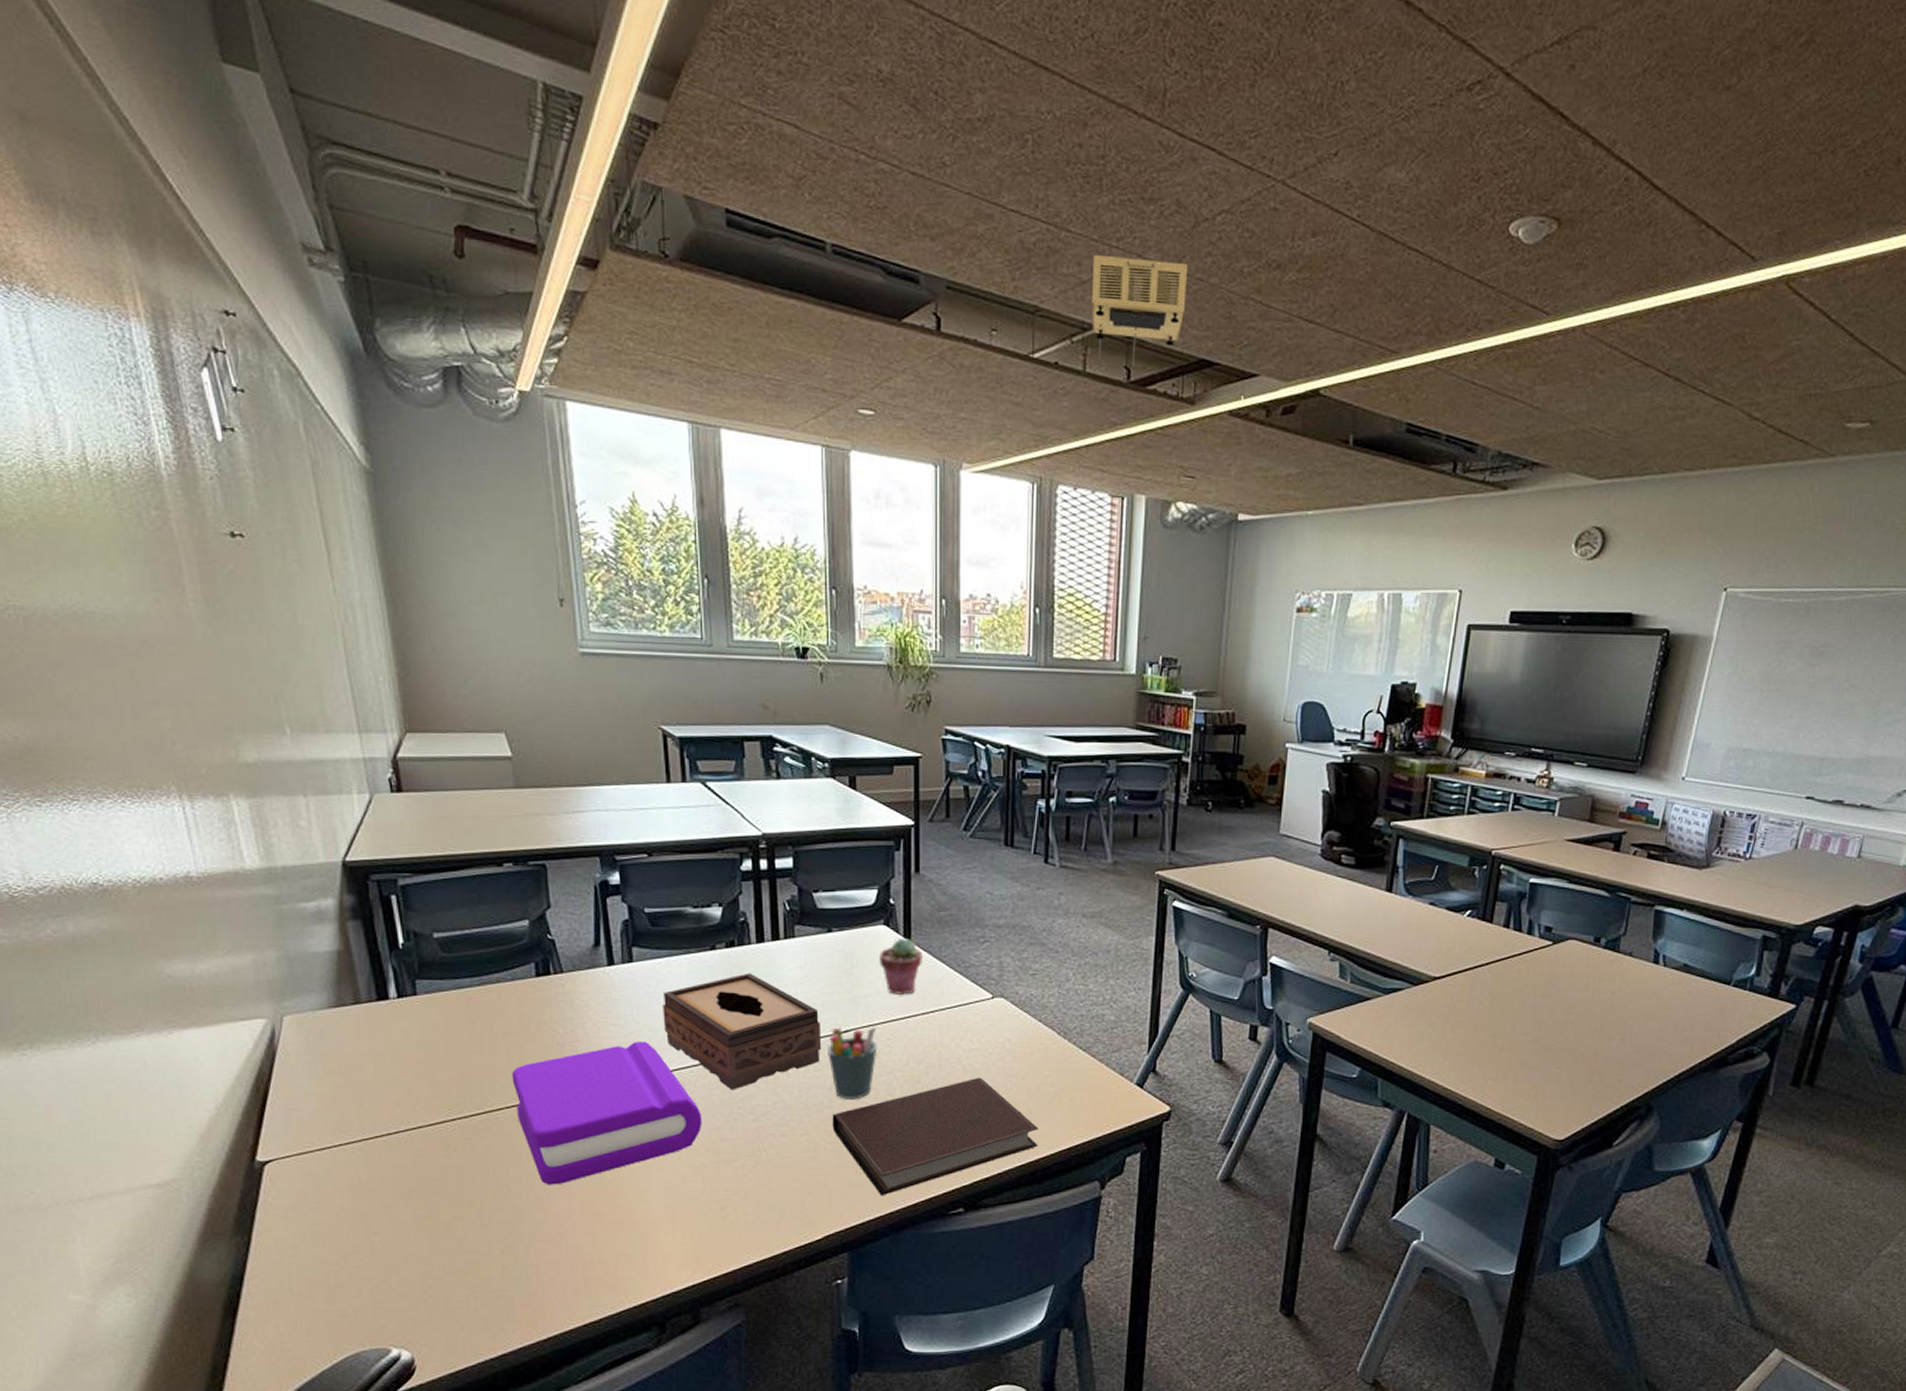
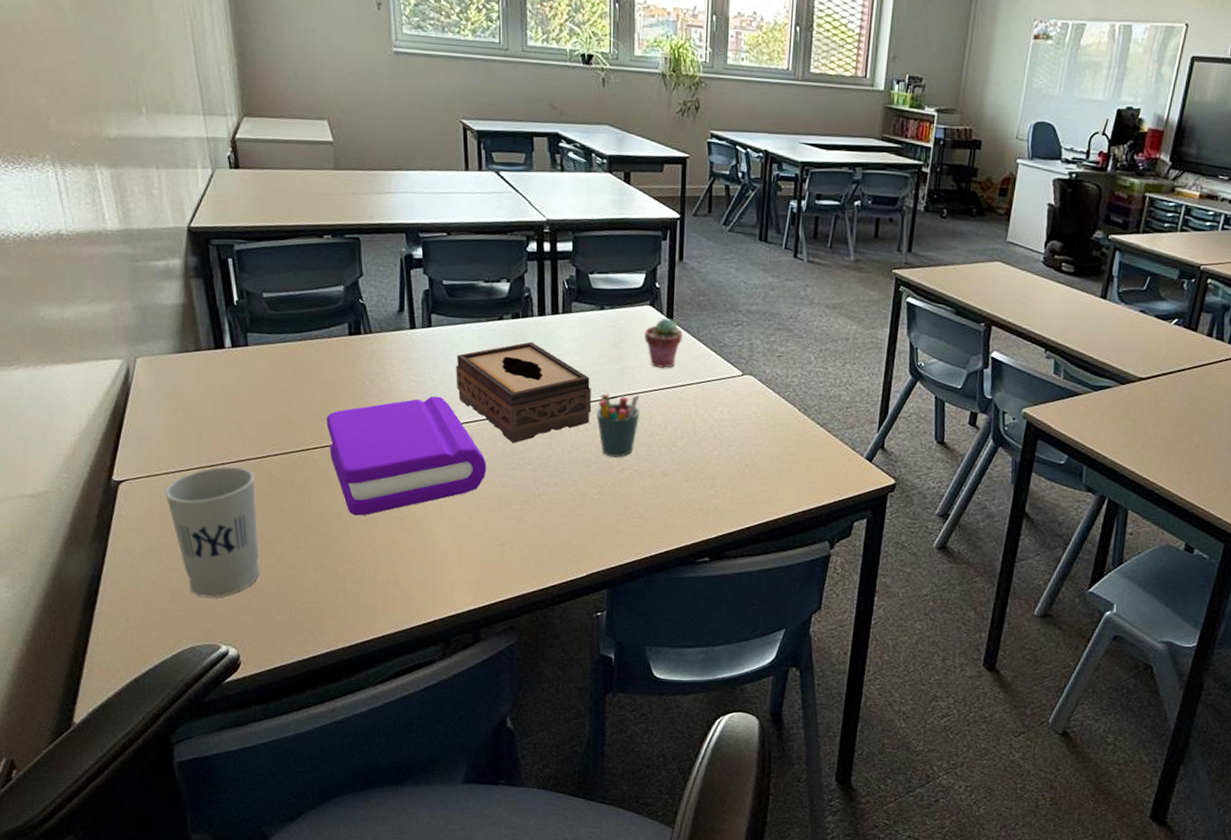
cup: none [320,1136,437,1293] -> present [165,466,260,598]
notebook: present [832,1077,1039,1196] -> none [598,444,778,543]

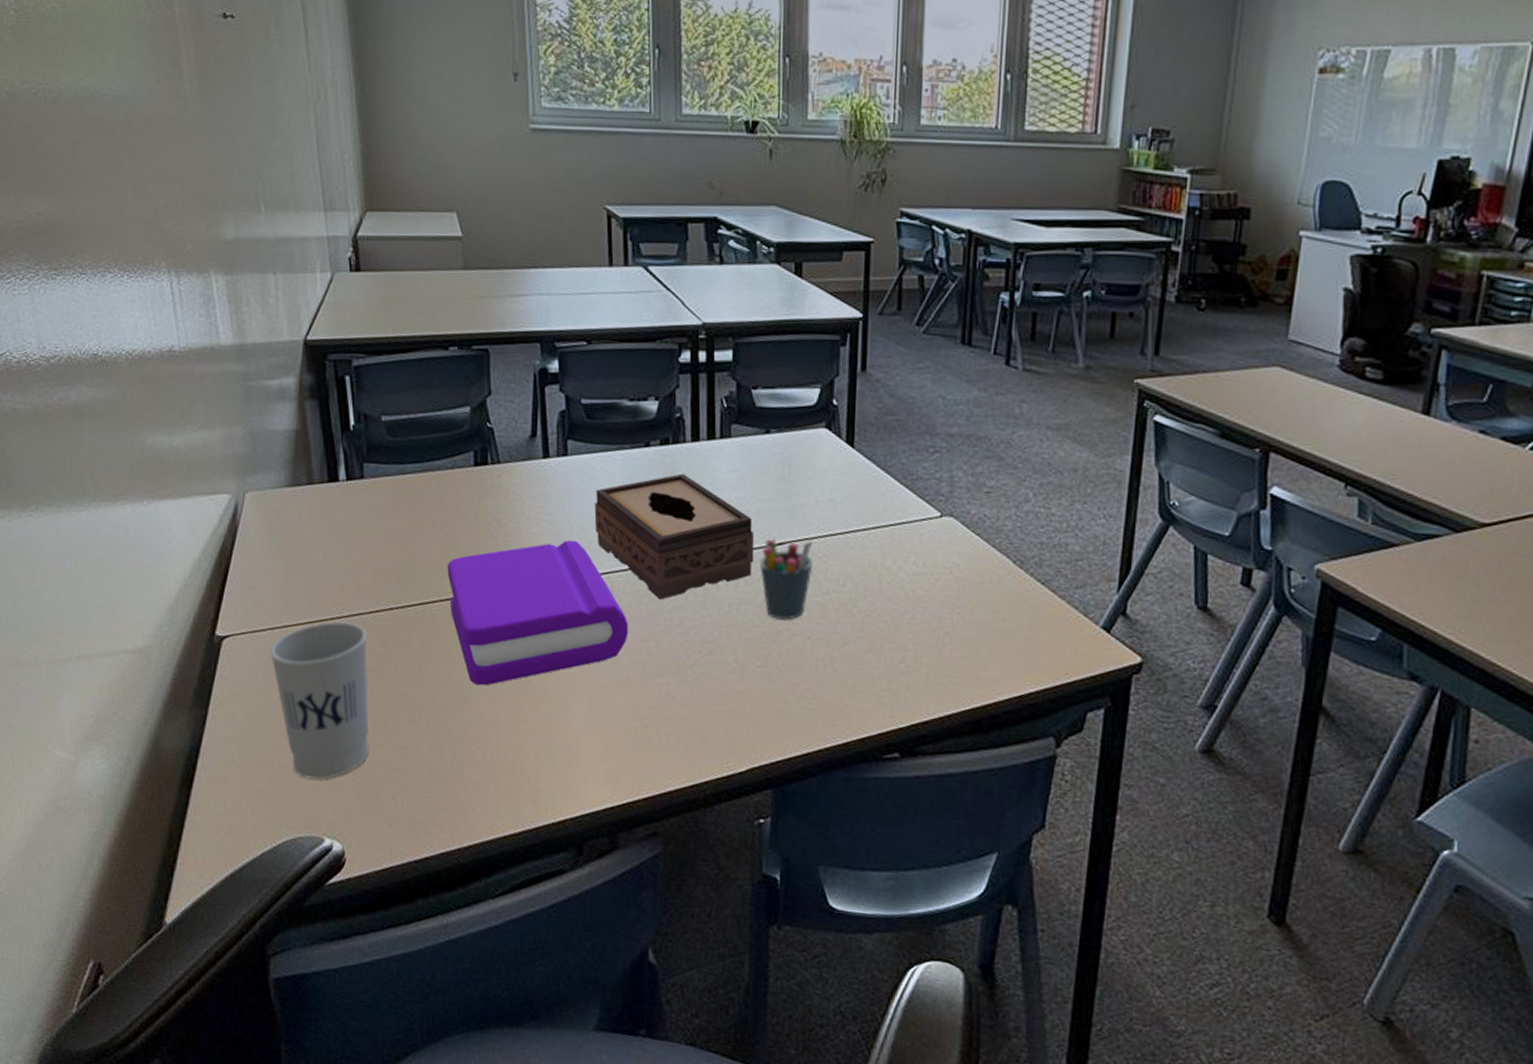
potted succulent: present [644,318,683,368] -> none [819,443,866,507]

